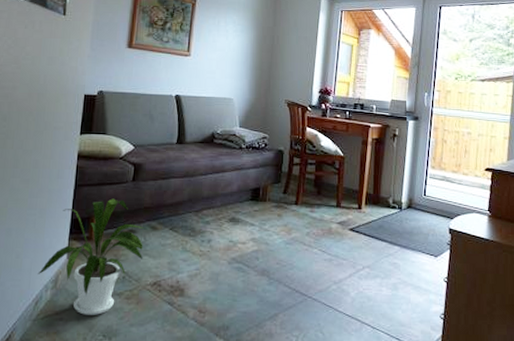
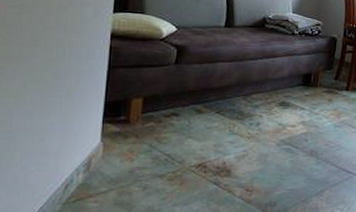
house plant: present [37,198,145,315] -> none [67,81,189,197]

